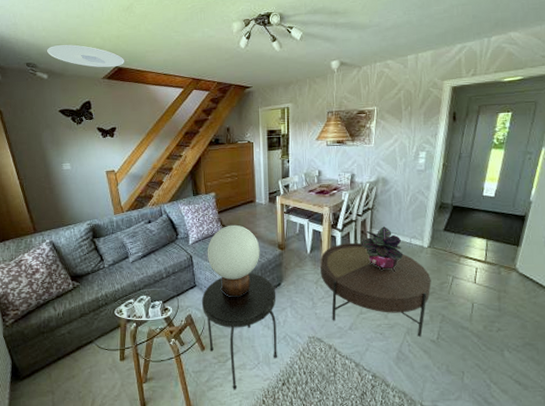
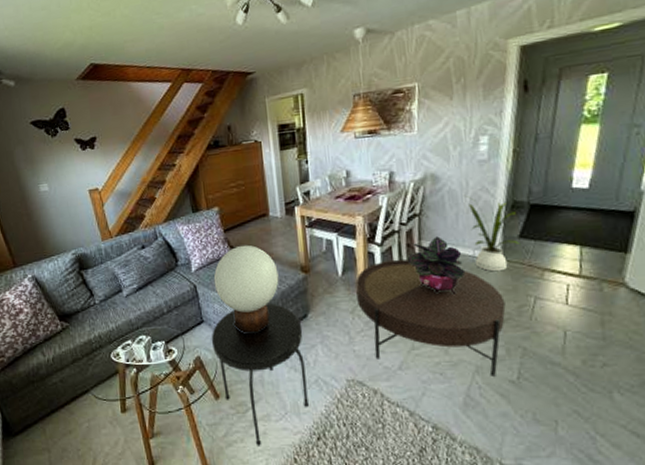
ceiling light: present [47,45,124,68] -> none [12,42,100,67]
house plant: none [407,197,445,256] -> present [466,196,521,272]

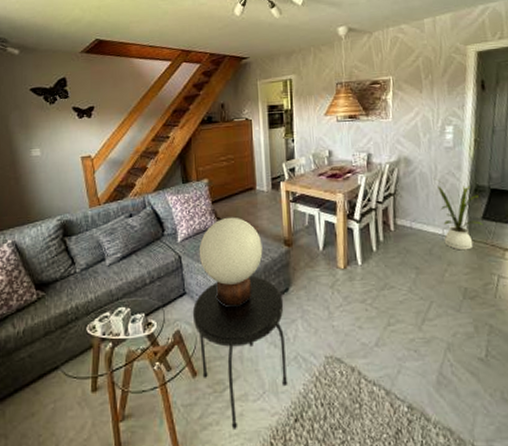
coffee table: present [355,259,506,377] -> none [335,235,473,354]
potted plant: present [407,236,466,294] -> none [383,215,436,271]

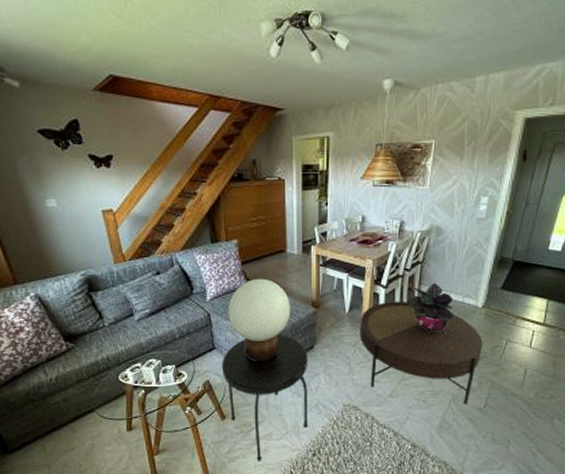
coffee table: none [335,235,473,354] -> present [360,301,483,404]
potted plant: none [383,215,436,271] -> present [407,283,455,334]
house plant: present [435,179,484,251] -> none [463,249,502,317]

